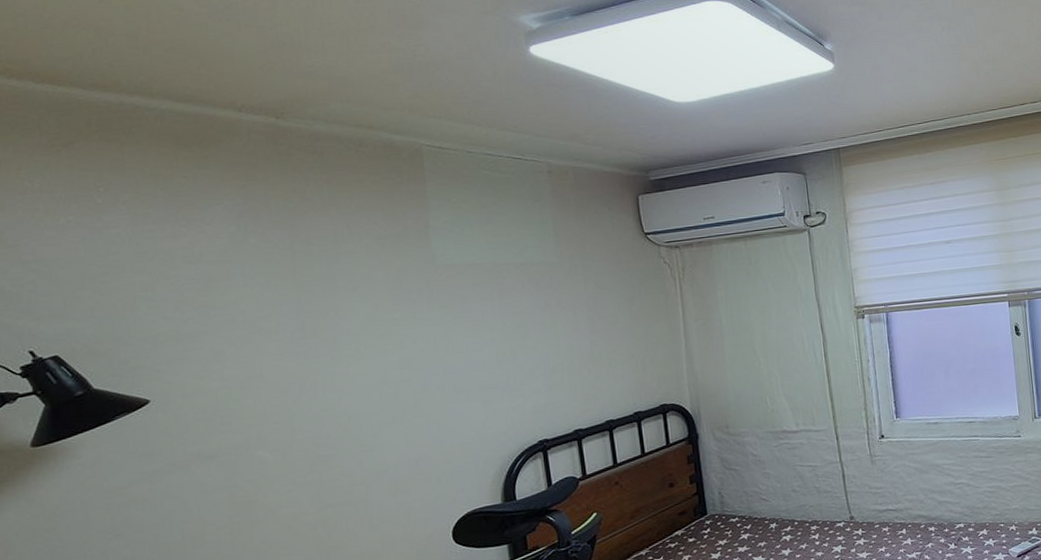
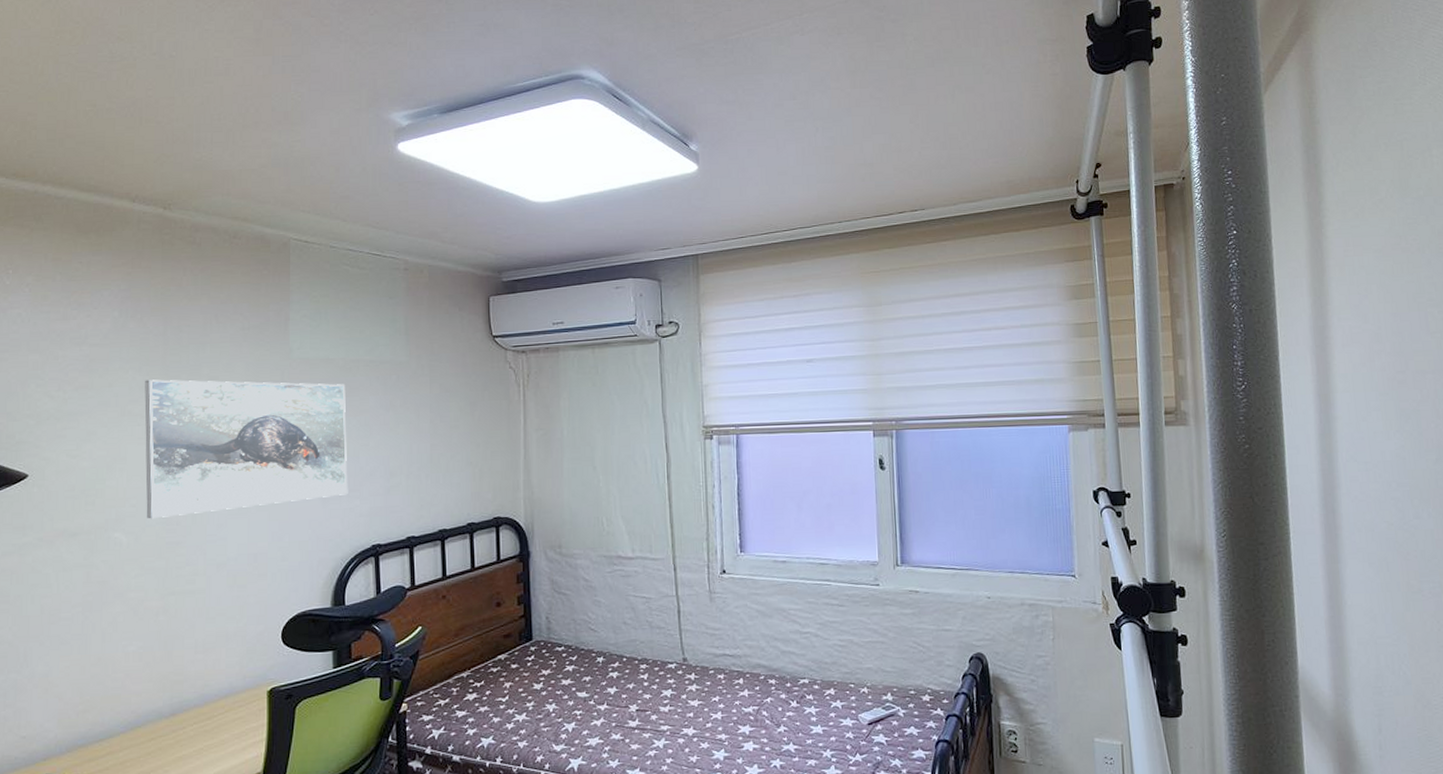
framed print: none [275,287,509,435] -> present [144,379,348,519]

